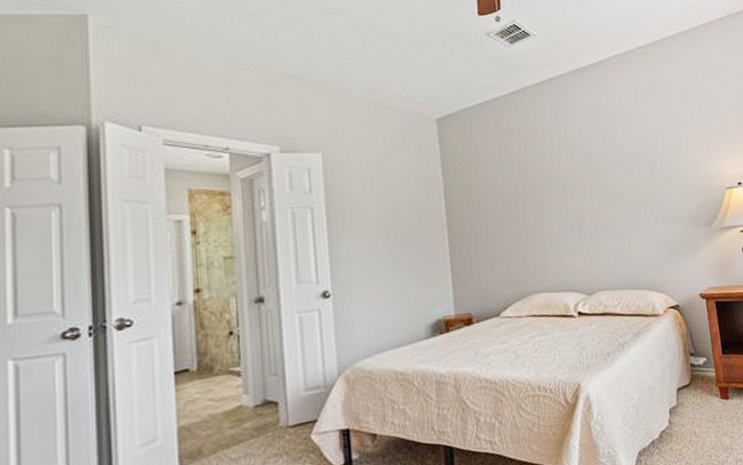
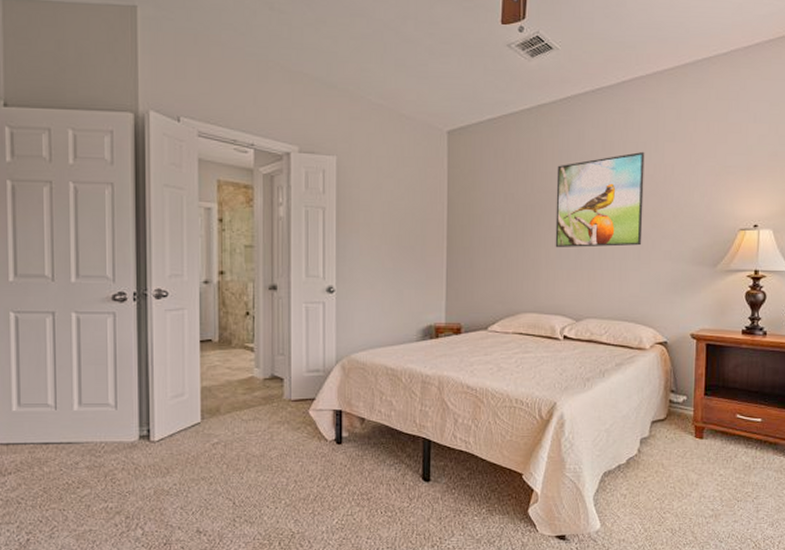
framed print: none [549,123,640,224] -> present [555,151,645,248]

